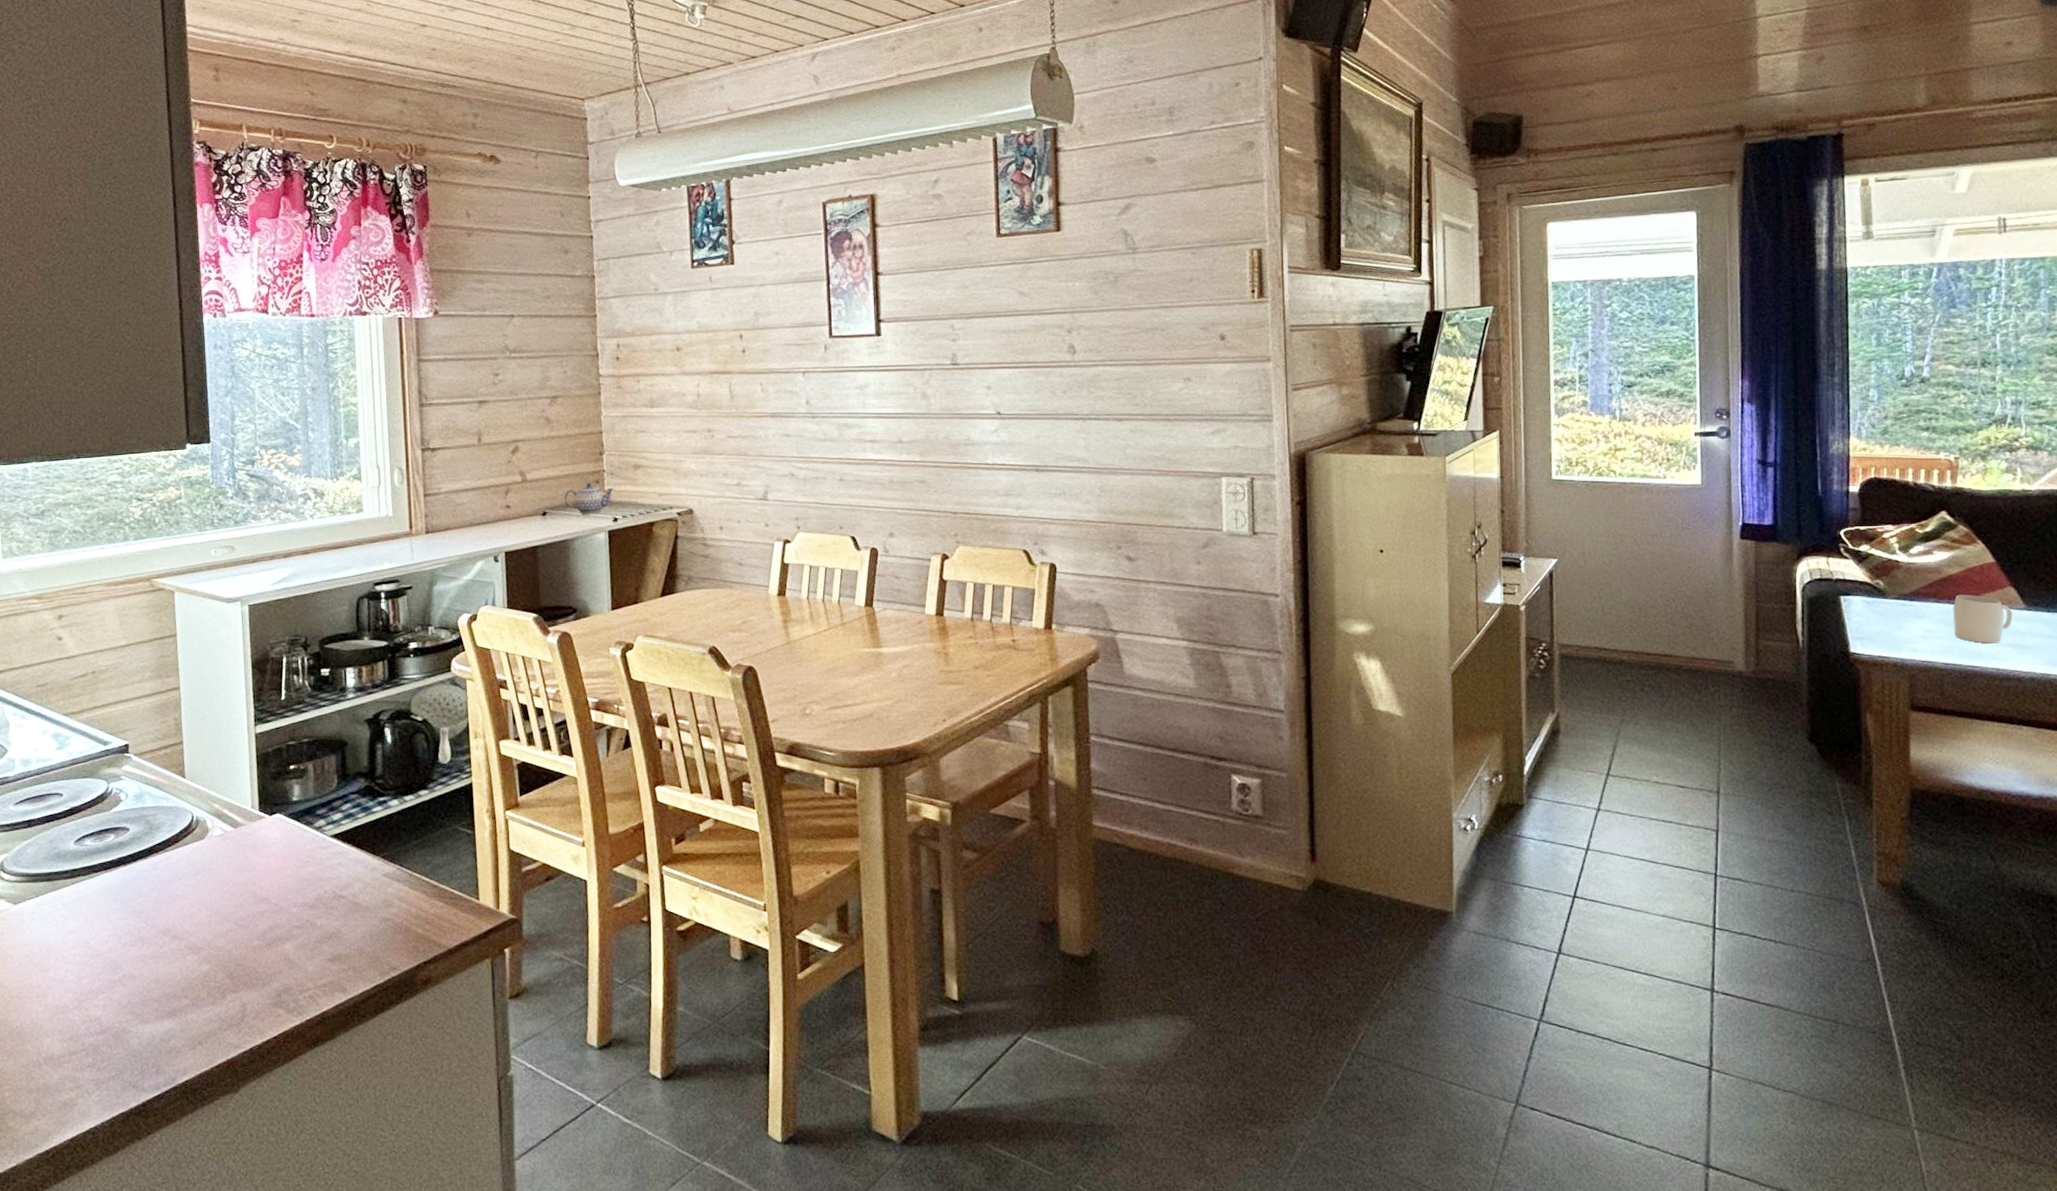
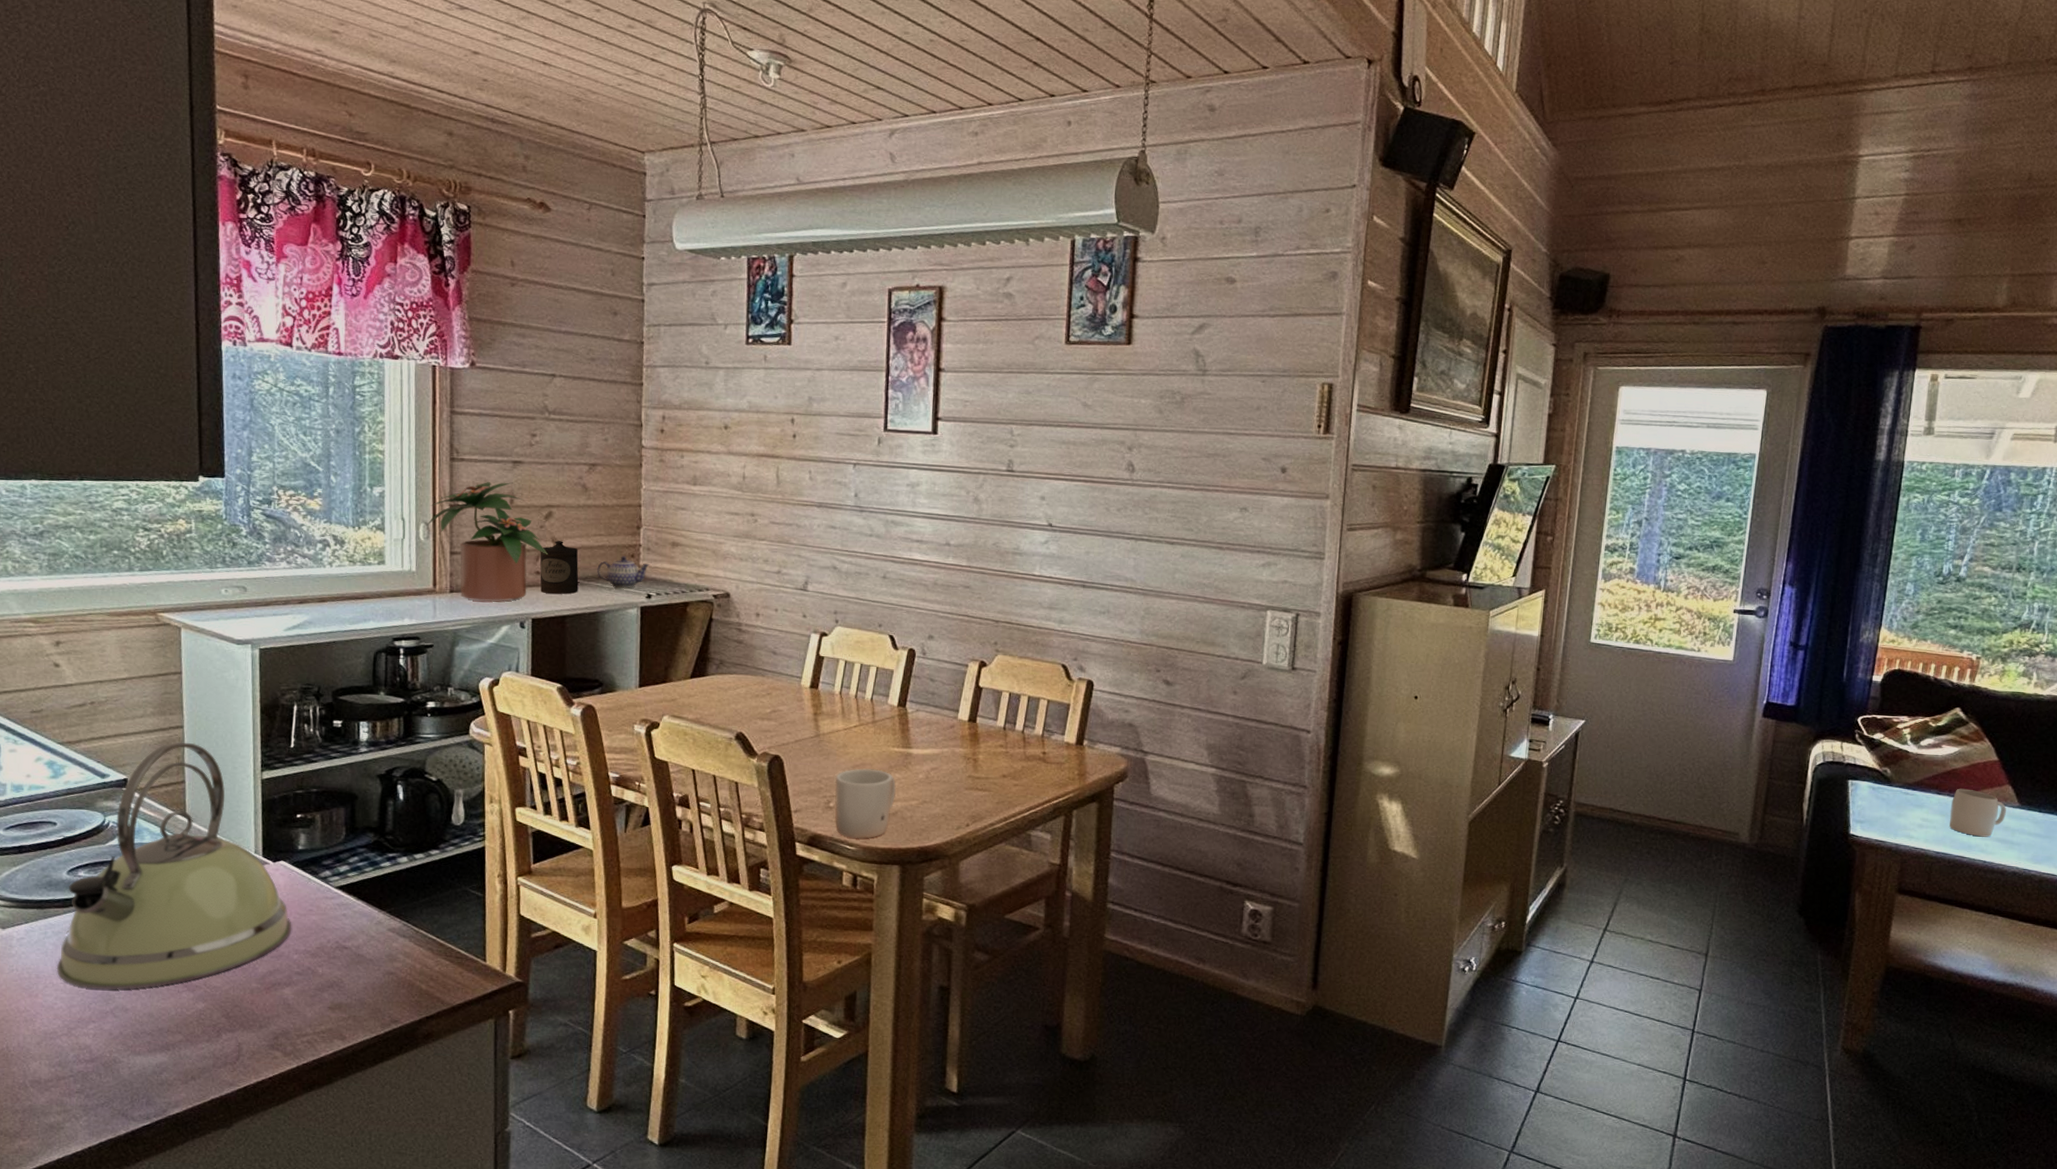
kettle: none [66,703,290,959] -> present [56,742,292,990]
potted plant: none [401,422,517,540] -> present [428,482,549,602]
canister: none [509,474,547,527] -> present [540,541,579,594]
mug: none [809,672,870,744] -> present [835,768,896,839]

